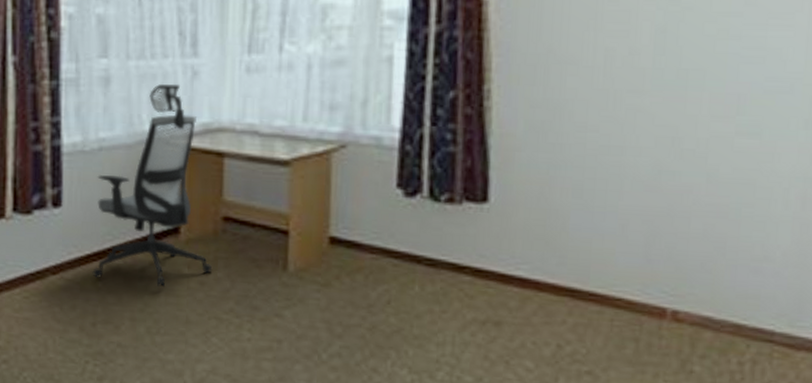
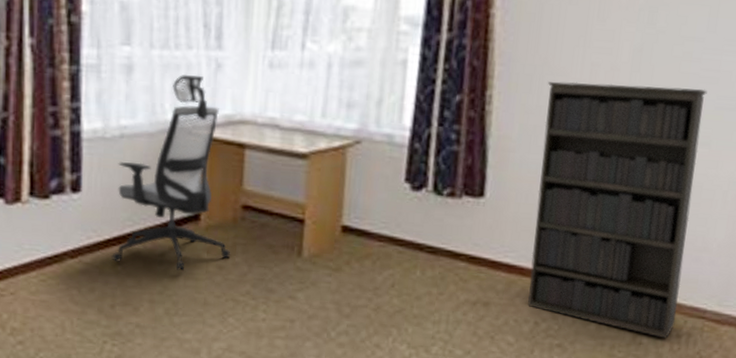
bookshelf: none [547,70,752,366] -> present [528,81,707,339]

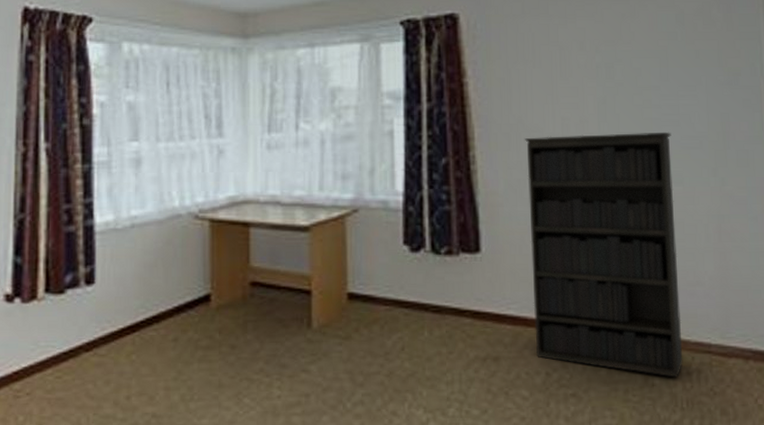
office chair: present [111,74,231,271] -> none [126,162,243,355]

